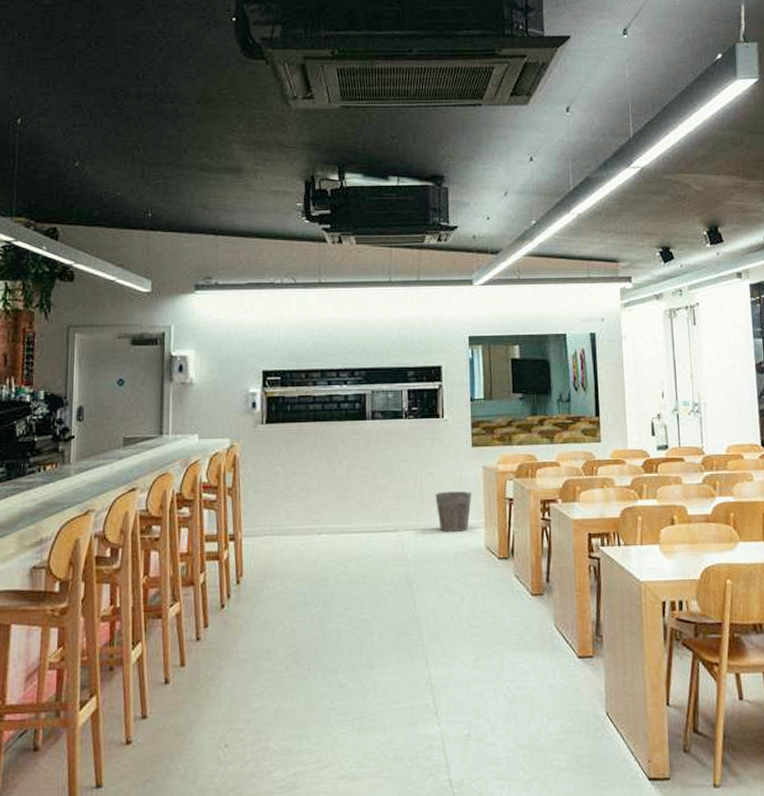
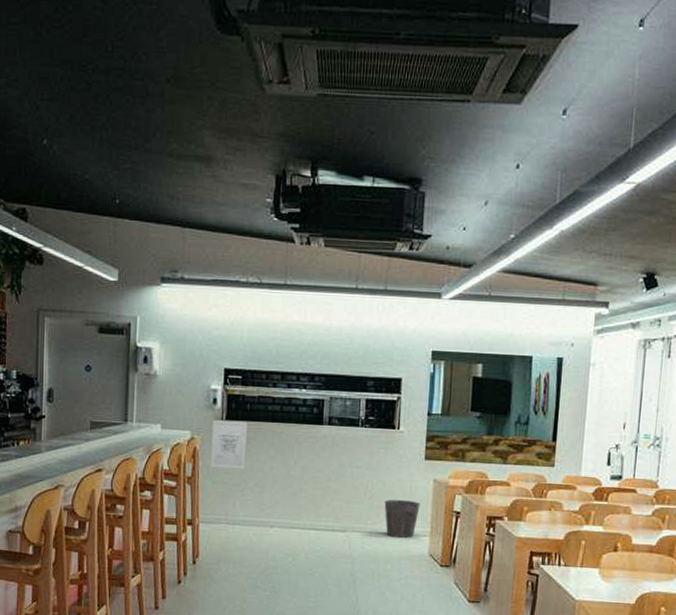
wall art: none [252,424,288,475] -> present [211,420,247,469]

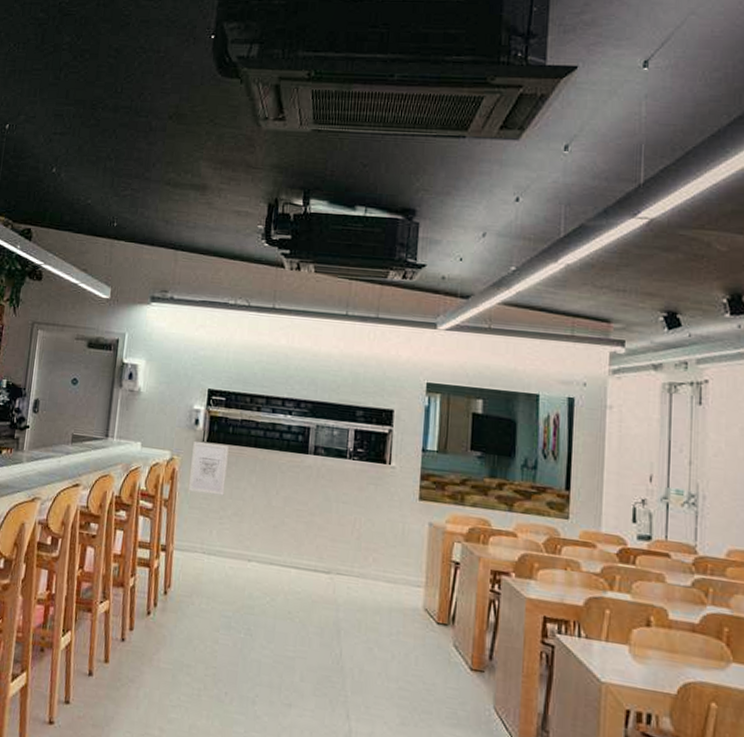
waste bin: present [384,499,420,539] -> none [373,541,414,588]

